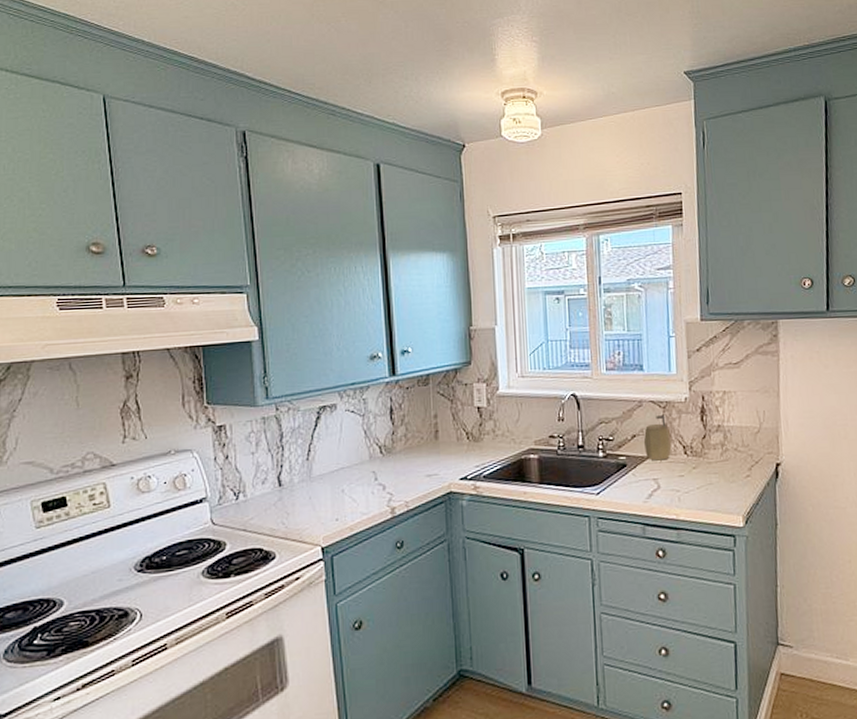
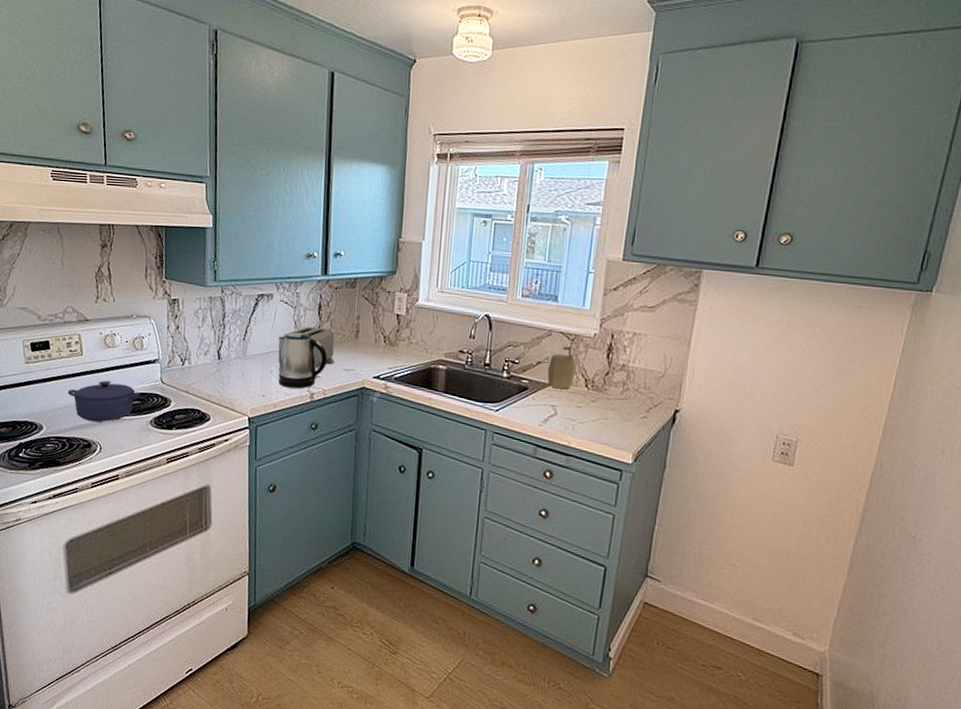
cooking pot: none [93,532,186,585] -> present [67,380,140,422]
kettle: none [347,441,407,506] -> present [278,332,328,389]
toaster: none [349,433,414,489] -> present [278,326,335,371]

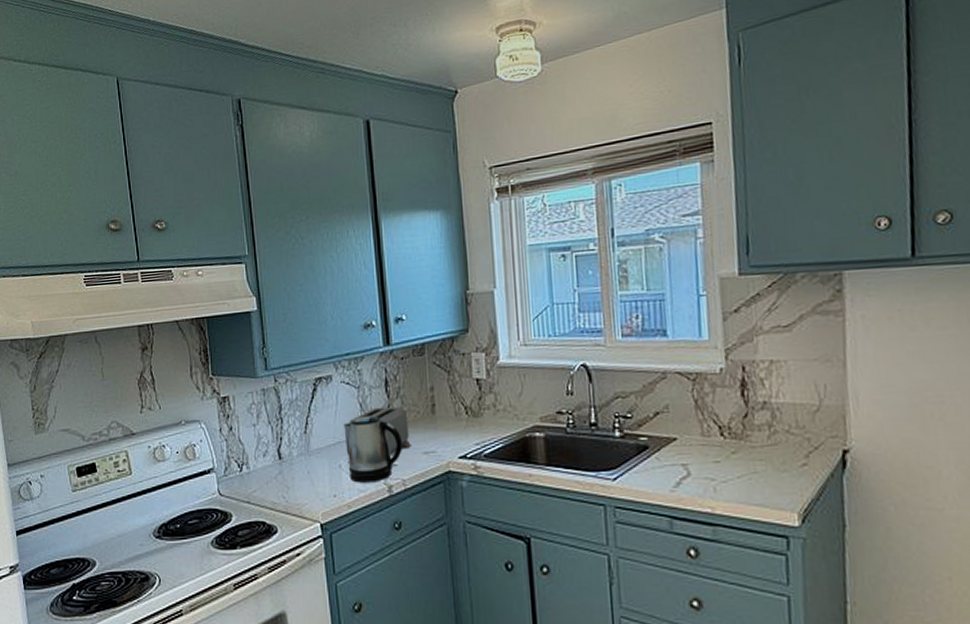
cooking pot: present [67,380,140,422] -> none [119,500,196,549]
soap dispenser: present [547,346,575,390] -> none [668,388,705,443]

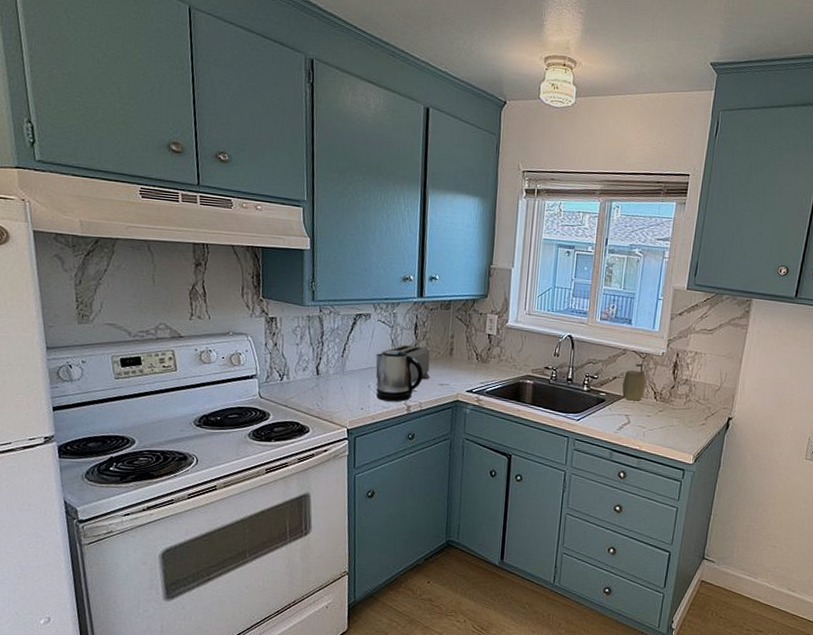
soap dispenser: none [668,388,705,443] -> present [622,363,646,401]

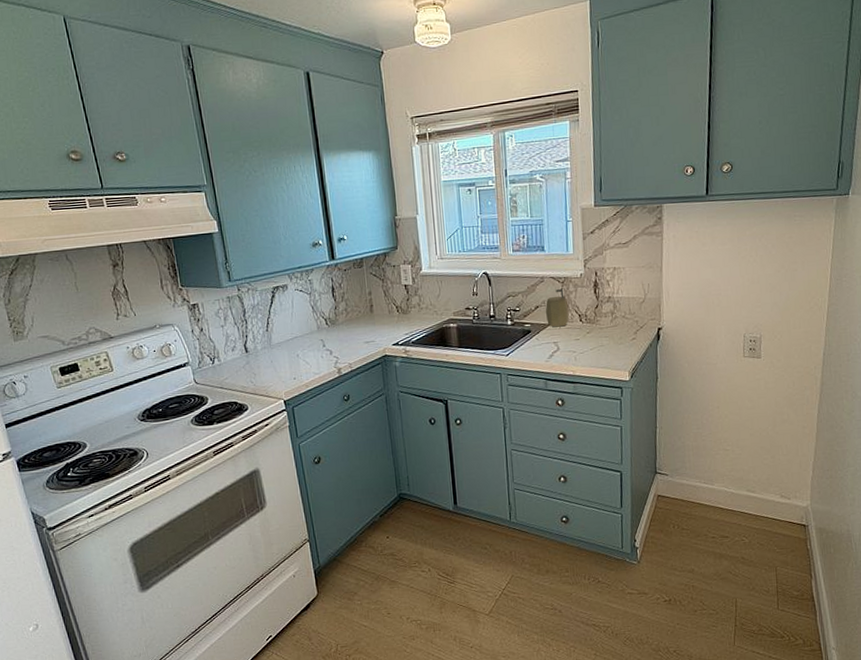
toaster: present [376,344,430,386] -> none [301,308,355,354]
kettle: present [376,349,424,402] -> none [299,315,349,368]

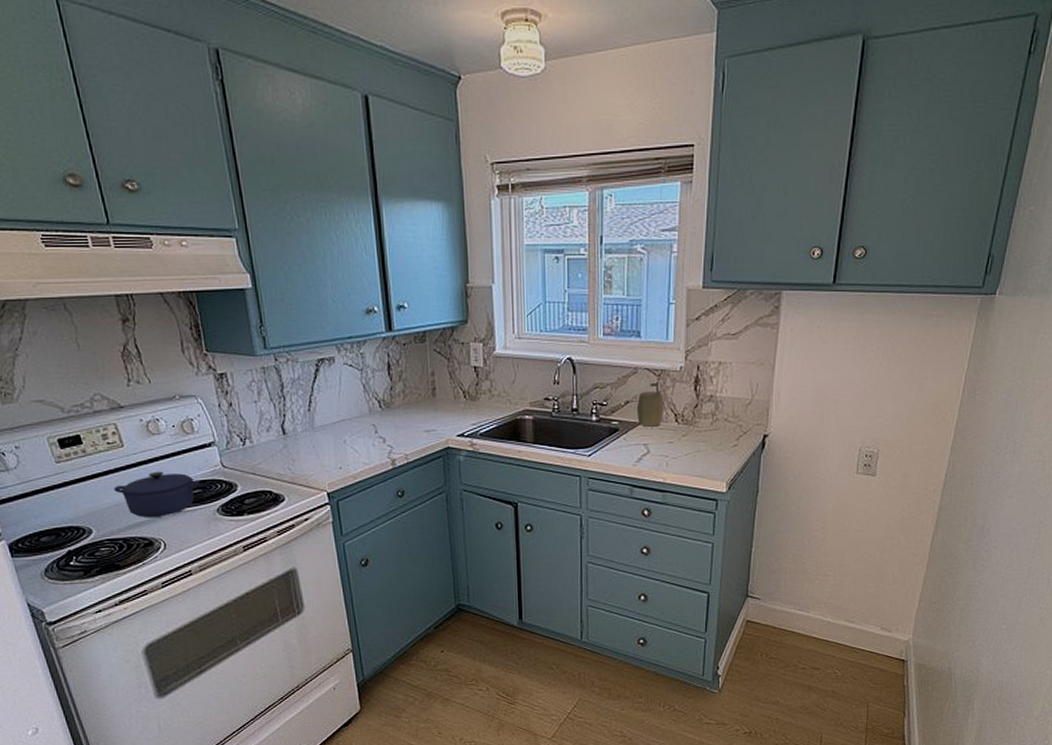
cooking pot: none [104,390,176,431] -> present [113,471,199,517]

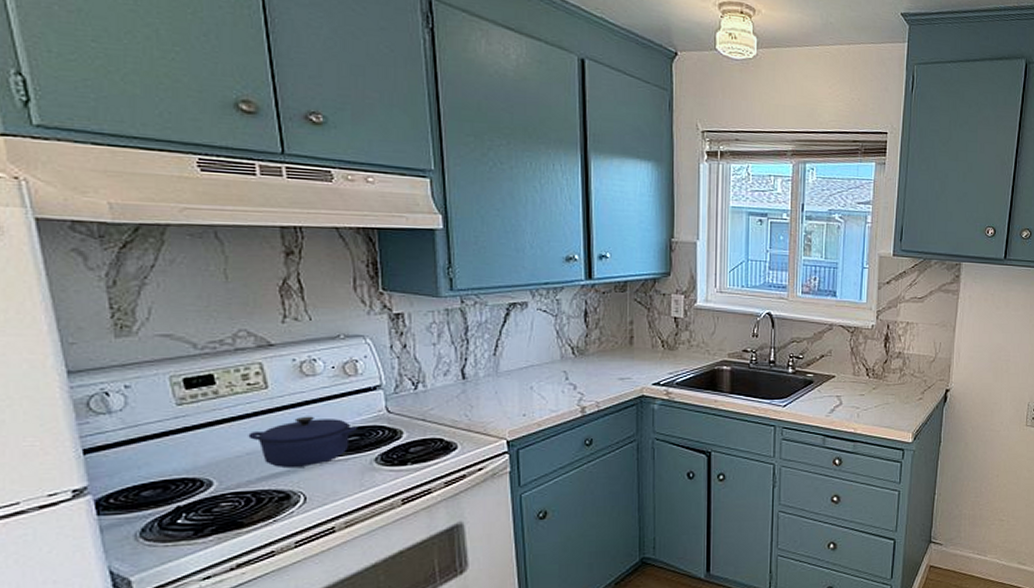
soap dispenser: present [636,382,664,427] -> none [830,338,856,380]

